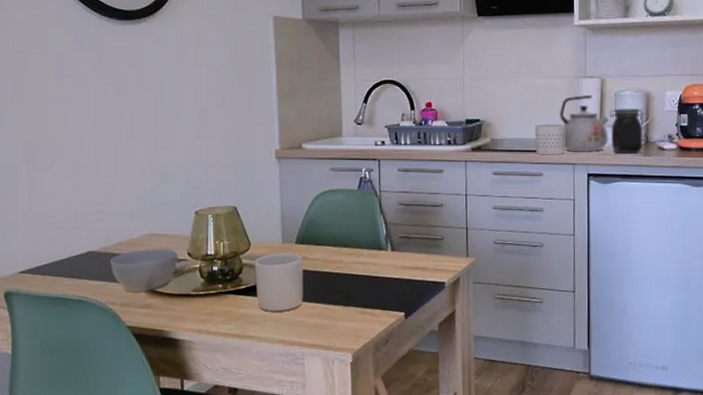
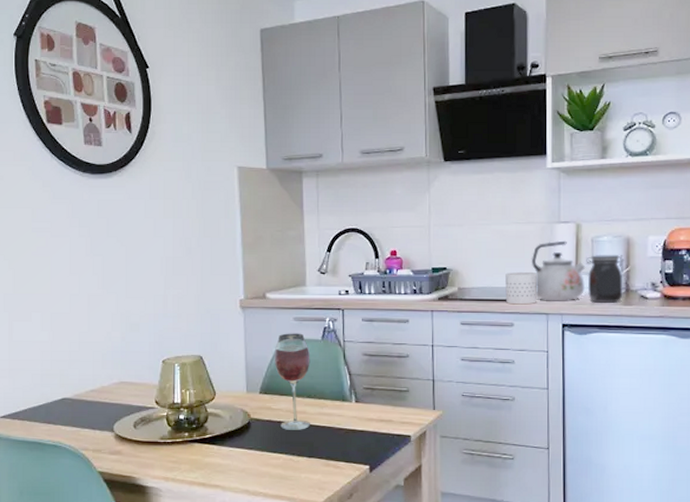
bowl: present [110,248,178,293] -> none [83,396,146,439]
mug: present [254,253,304,312] -> none [219,402,268,462]
wineglass: none [310,183,347,279] -> present [274,333,311,430]

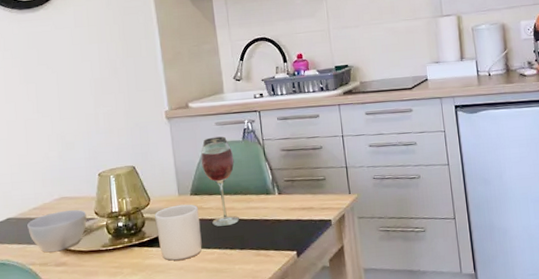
bowl: none [83,396,146,439] -> present [27,209,87,253]
mug: none [219,402,268,462] -> present [155,204,202,261]
mug: present [505,271,537,305] -> none [400,61,430,93]
kettle: present [531,240,586,301] -> none [421,31,472,86]
jar: present [586,255,625,304] -> none [469,40,505,84]

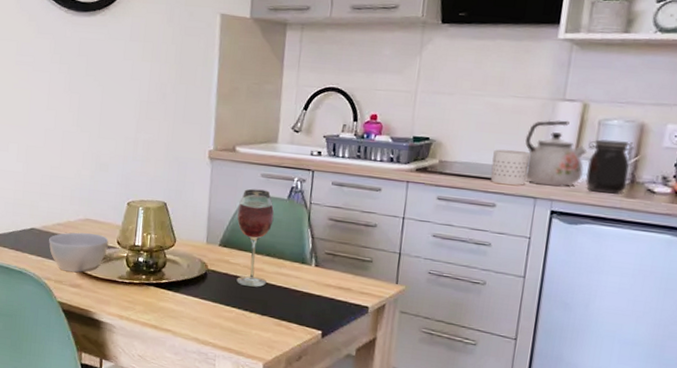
mug: present [155,204,202,261] -> none [176,252,225,311]
mug: none [400,61,430,93] -> present [490,149,530,186]
kettle: none [421,31,472,86] -> present [524,120,588,187]
jar: none [469,40,505,84] -> present [585,139,635,195]

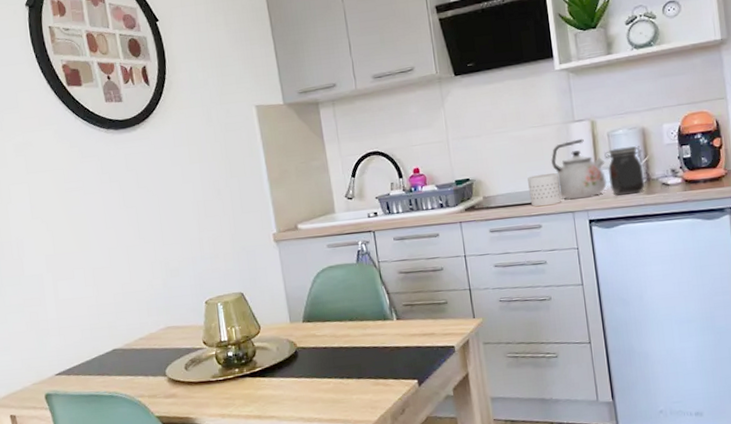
bowl: present [48,232,109,273] -> none [134,339,196,384]
wineglass: present [236,188,275,287] -> none [312,259,356,355]

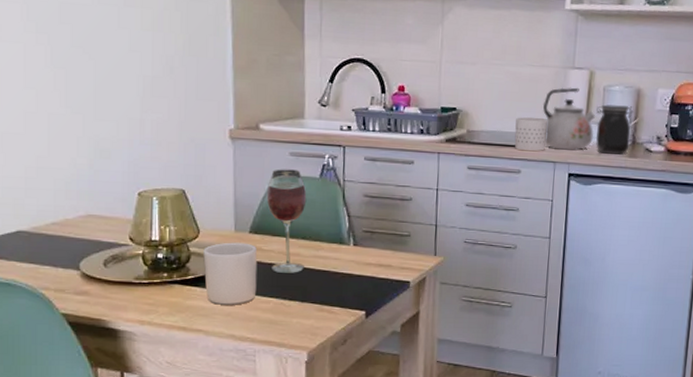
mug: none [266,331,317,391] -> present [203,242,258,305]
wineglass: none [312,259,356,355] -> present [266,169,307,273]

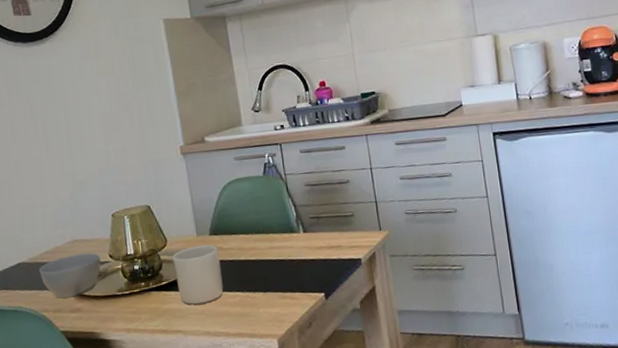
bowl: none [42,230,119,278] -> present [39,252,101,299]
wineglass: present [266,169,307,273] -> none [219,171,262,268]
mug: present [514,116,547,152] -> none [432,86,465,120]
kettle: present [542,87,596,151] -> none [454,52,511,112]
jar: present [595,104,634,156] -> none [507,60,547,109]

